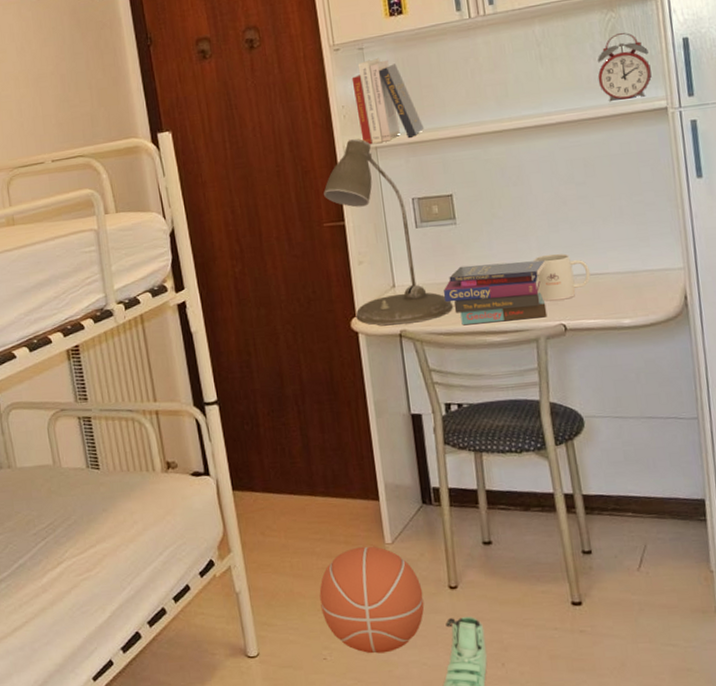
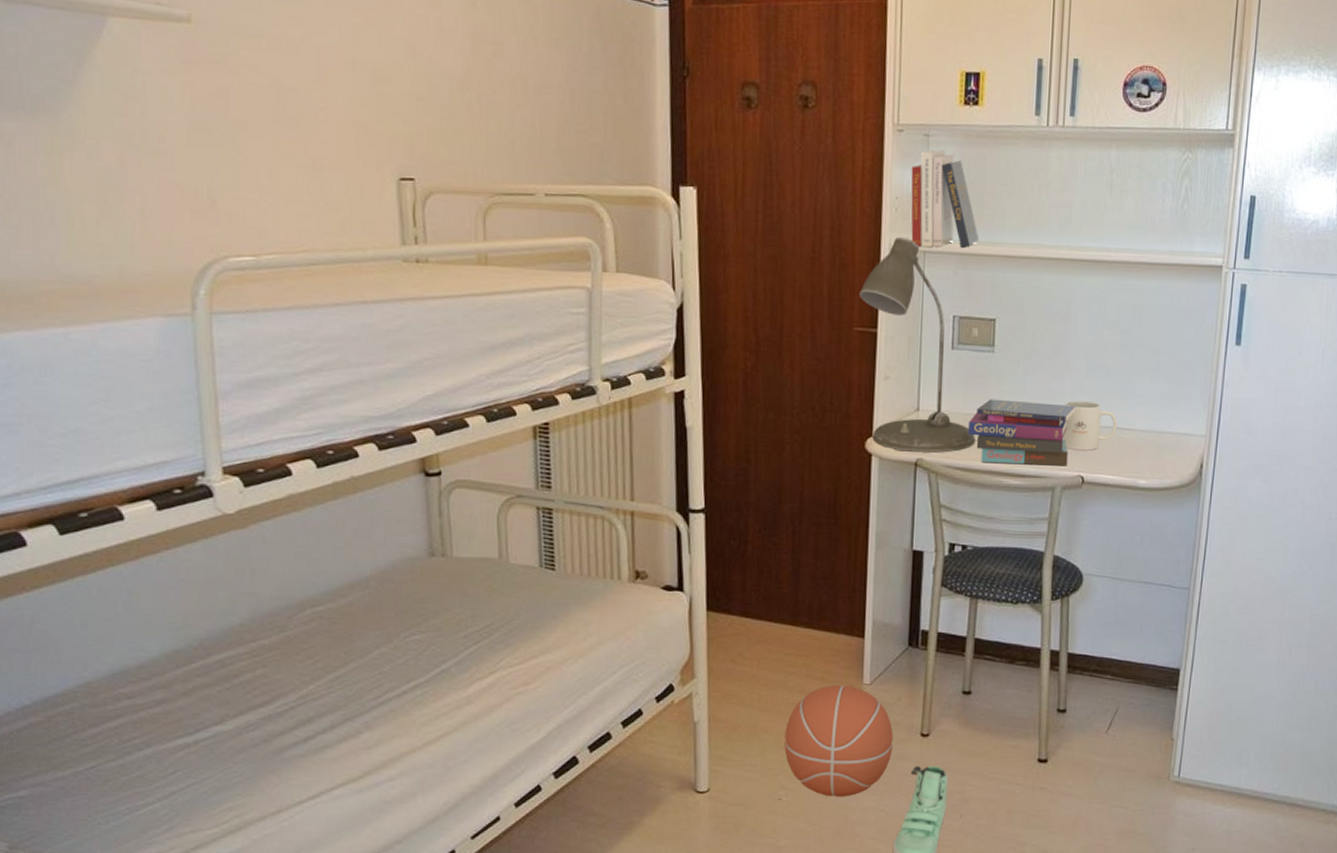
alarm clock: present [598,33,651,102] -> none [1162,177,1216,250]

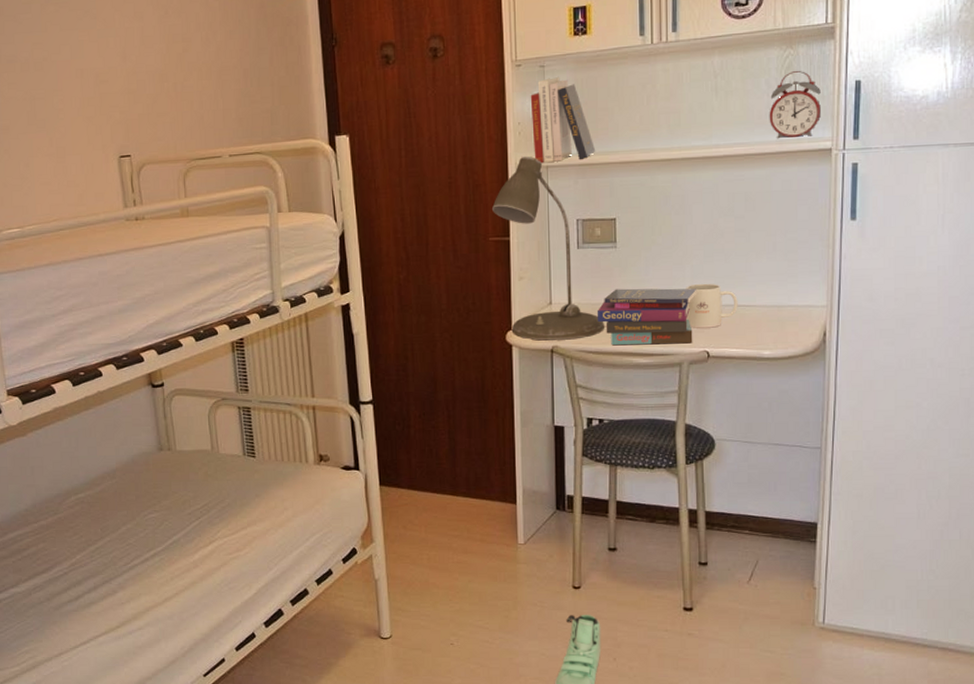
basketball: present [784,685,894,797] -> none [452,545,548,642]
alarm clock: none [1162,177,1216,250] -> present [769,71,821,139]

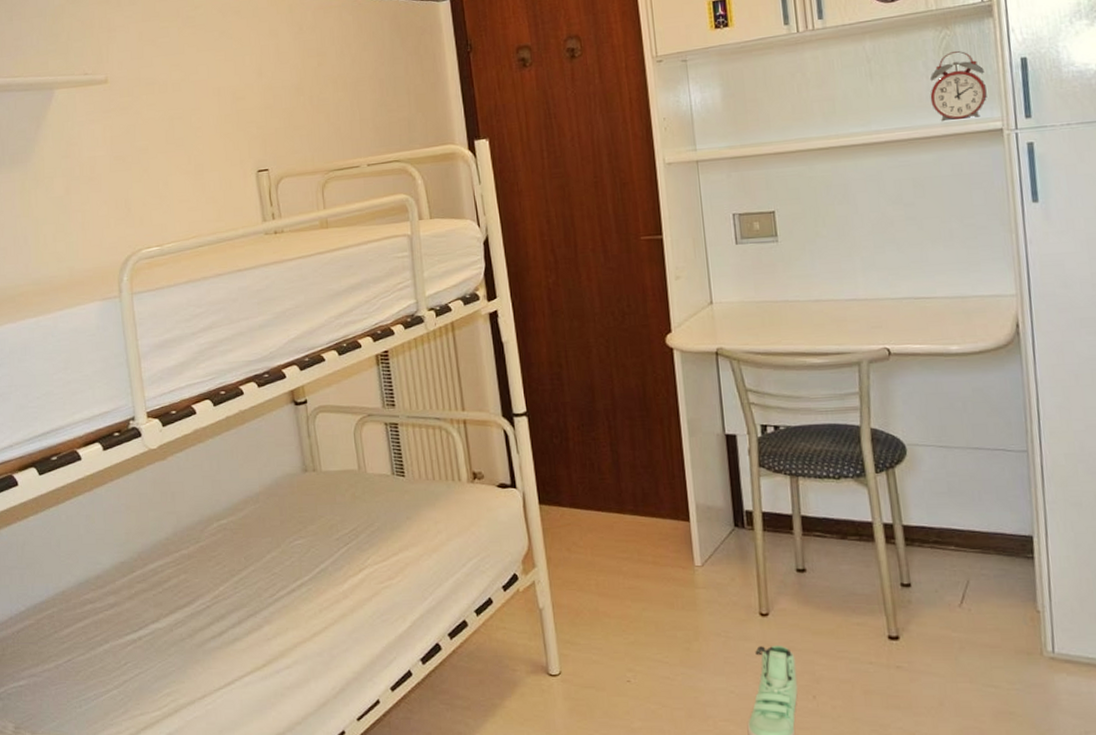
desk lamp: present [492,155,604,341] -> none [642,151,772,343]
books: present [530,77,596,164] -> none [674,70,748,158]
books: present [596,288,697,346] -> none [762,281,871,346]
mug: present [686,283,738,328] -> none [857,275,917,324]

